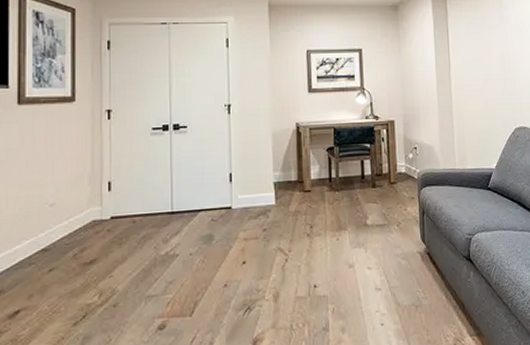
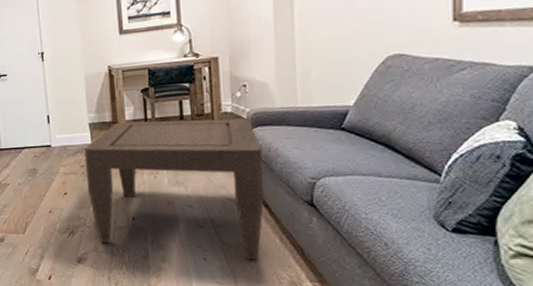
coffee table: none [267,179,433,320] -> present [84,118,265,259]

